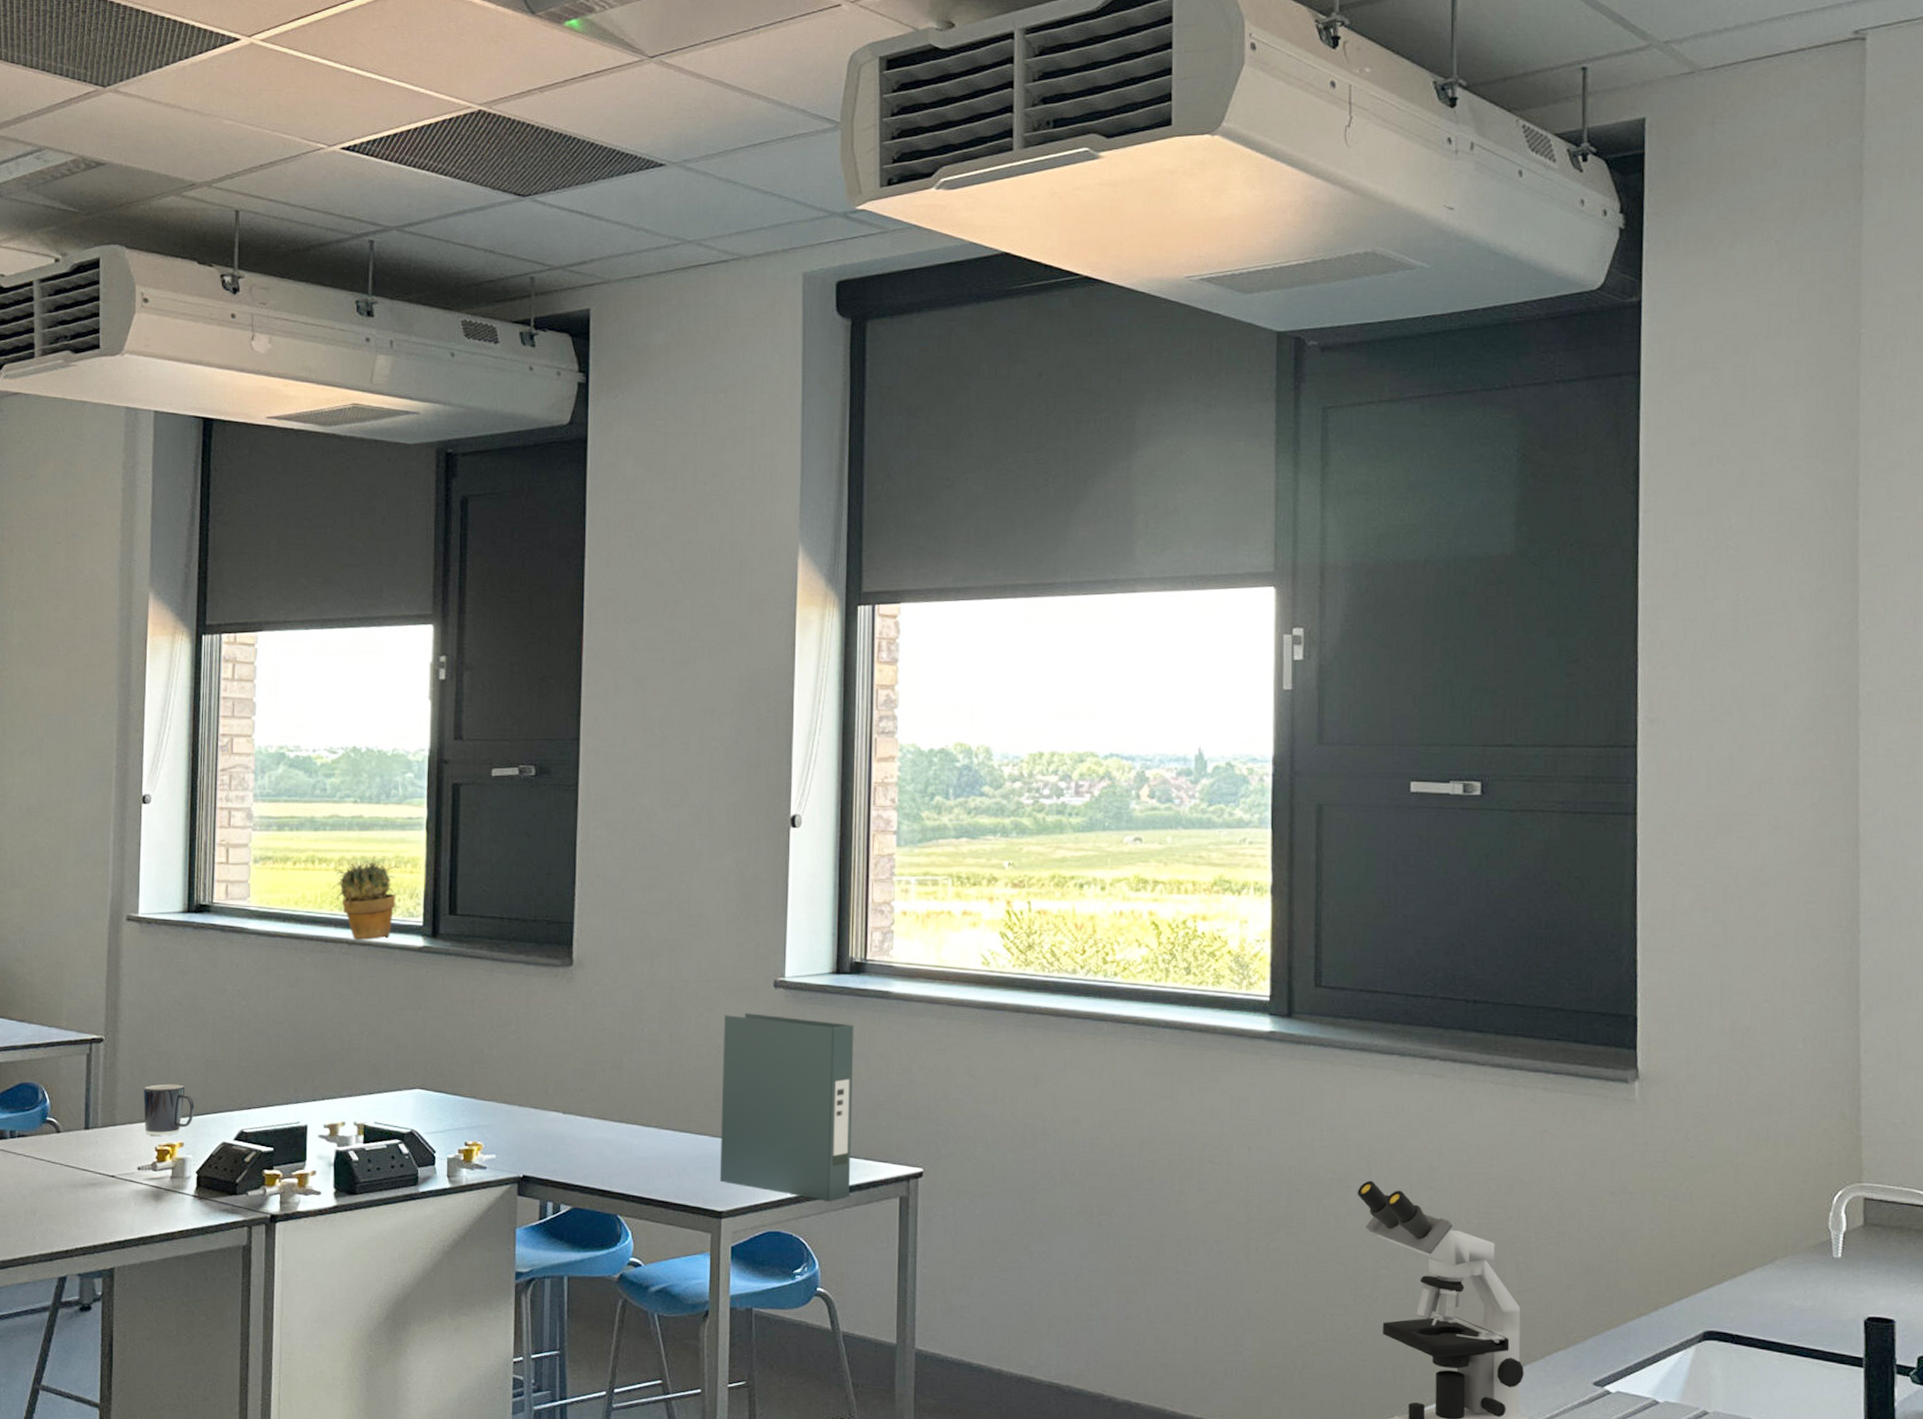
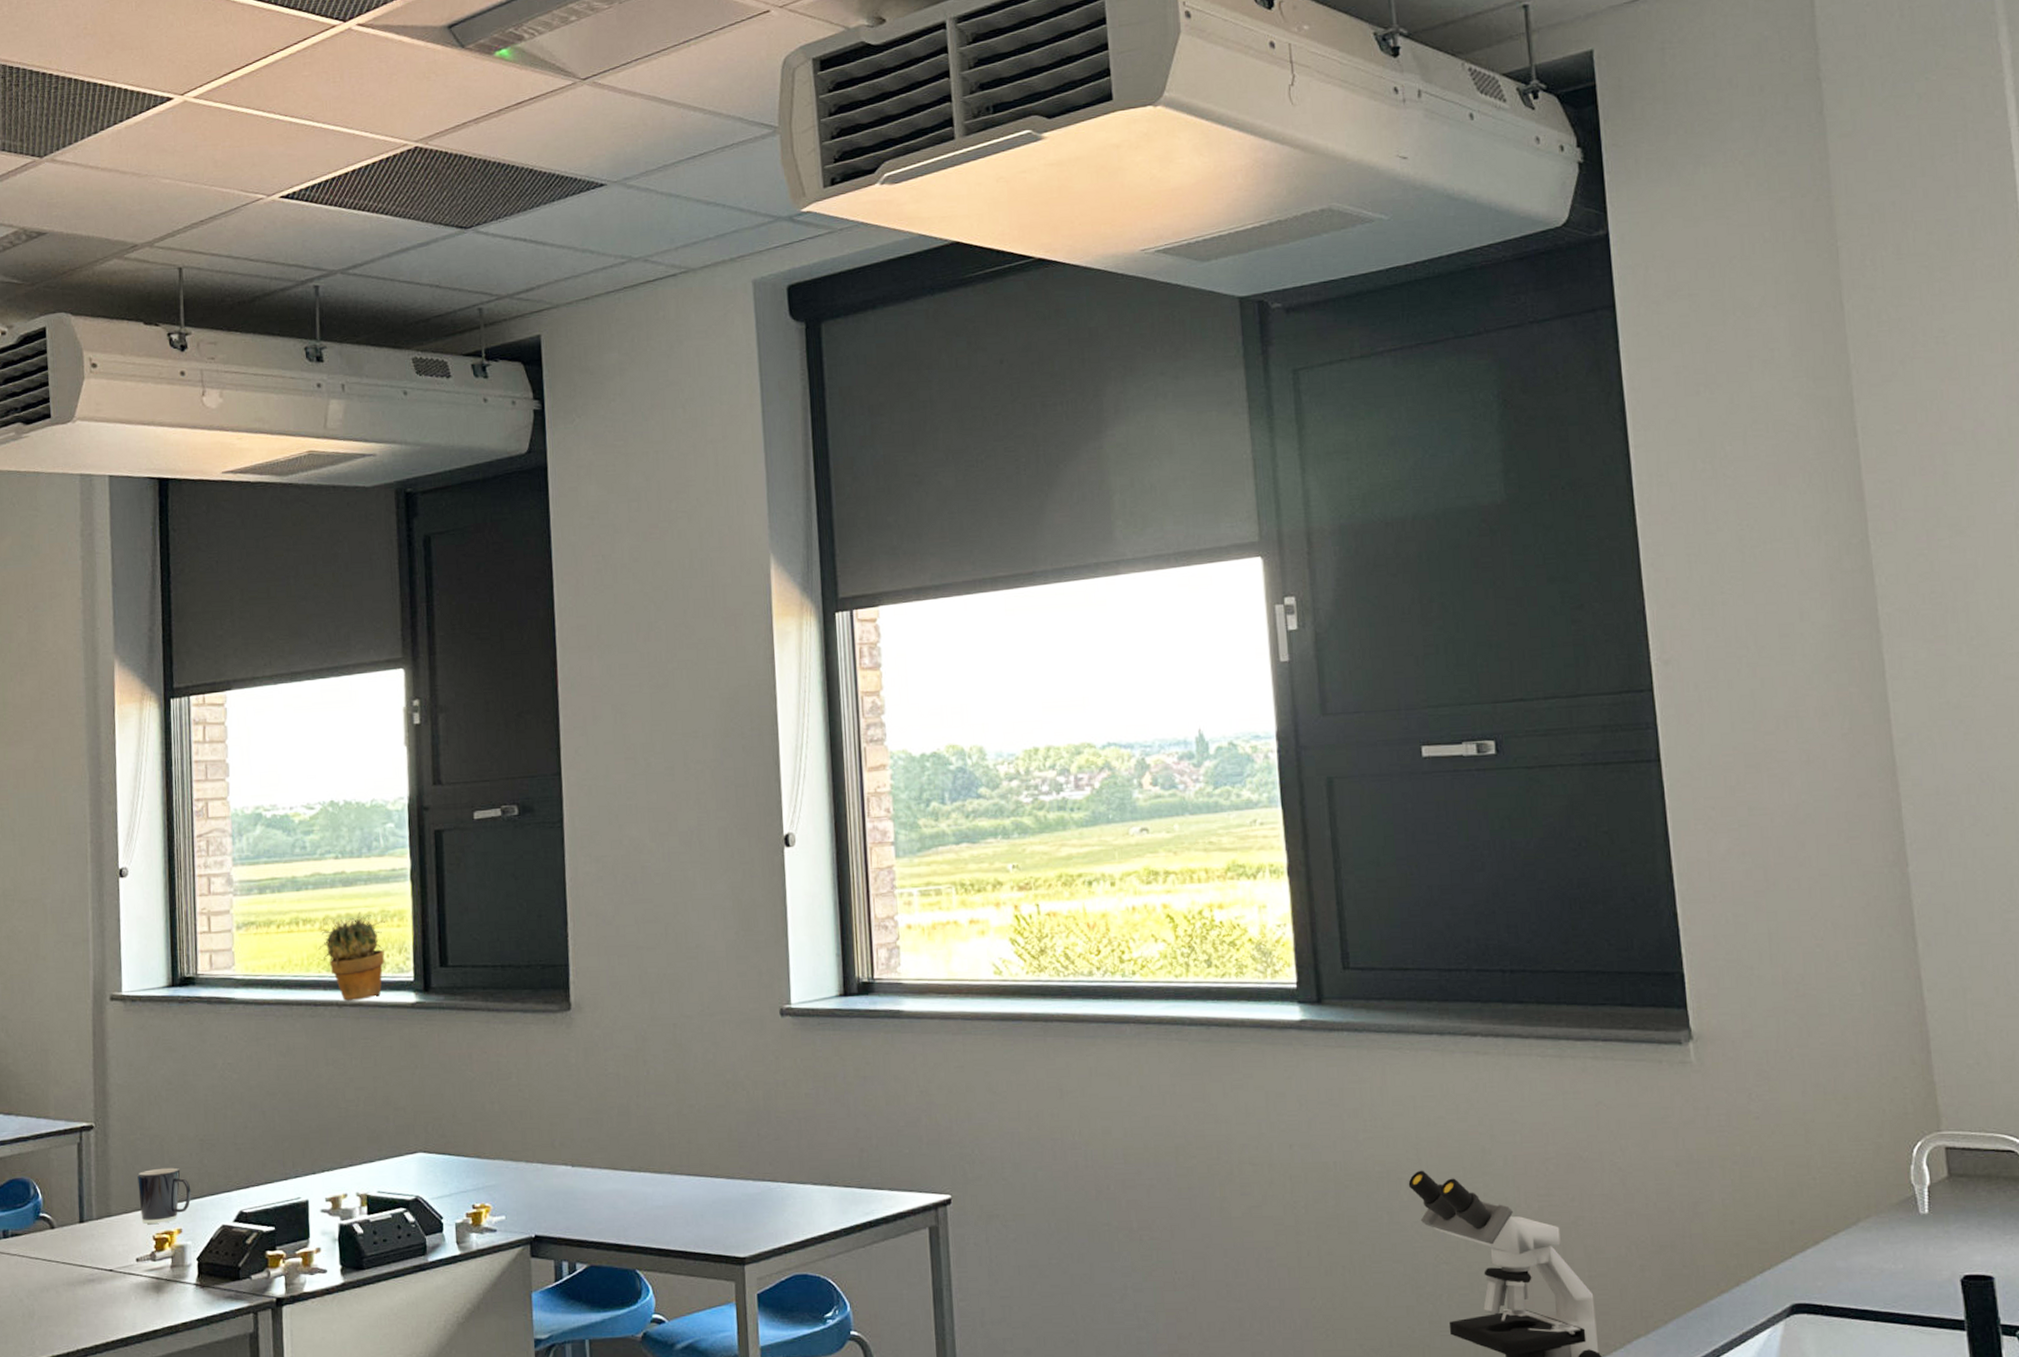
binder: present [719,1013,854,1201] -> none [731,1044,877,1238]

